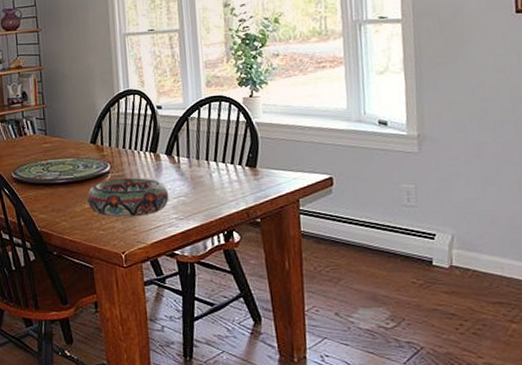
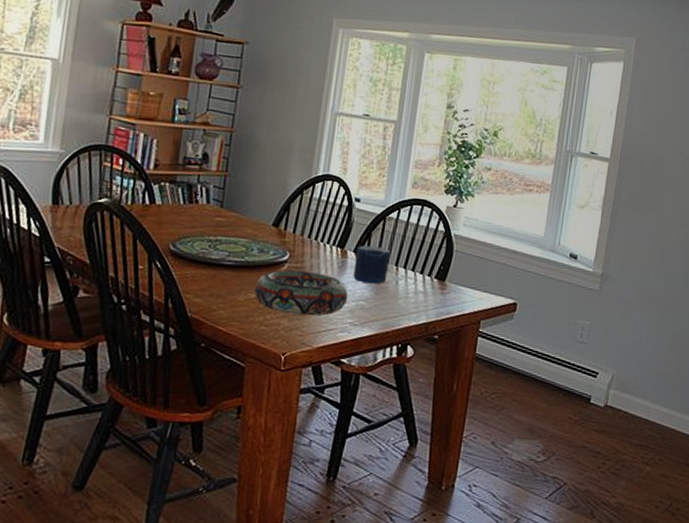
candle: none [167,146,201,181] -> present [353,245,390,284]

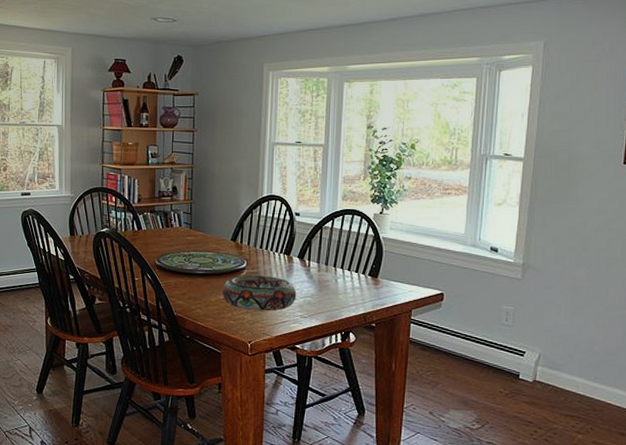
candle: present [353,245,390,284] -> none [299,251,328,283]

